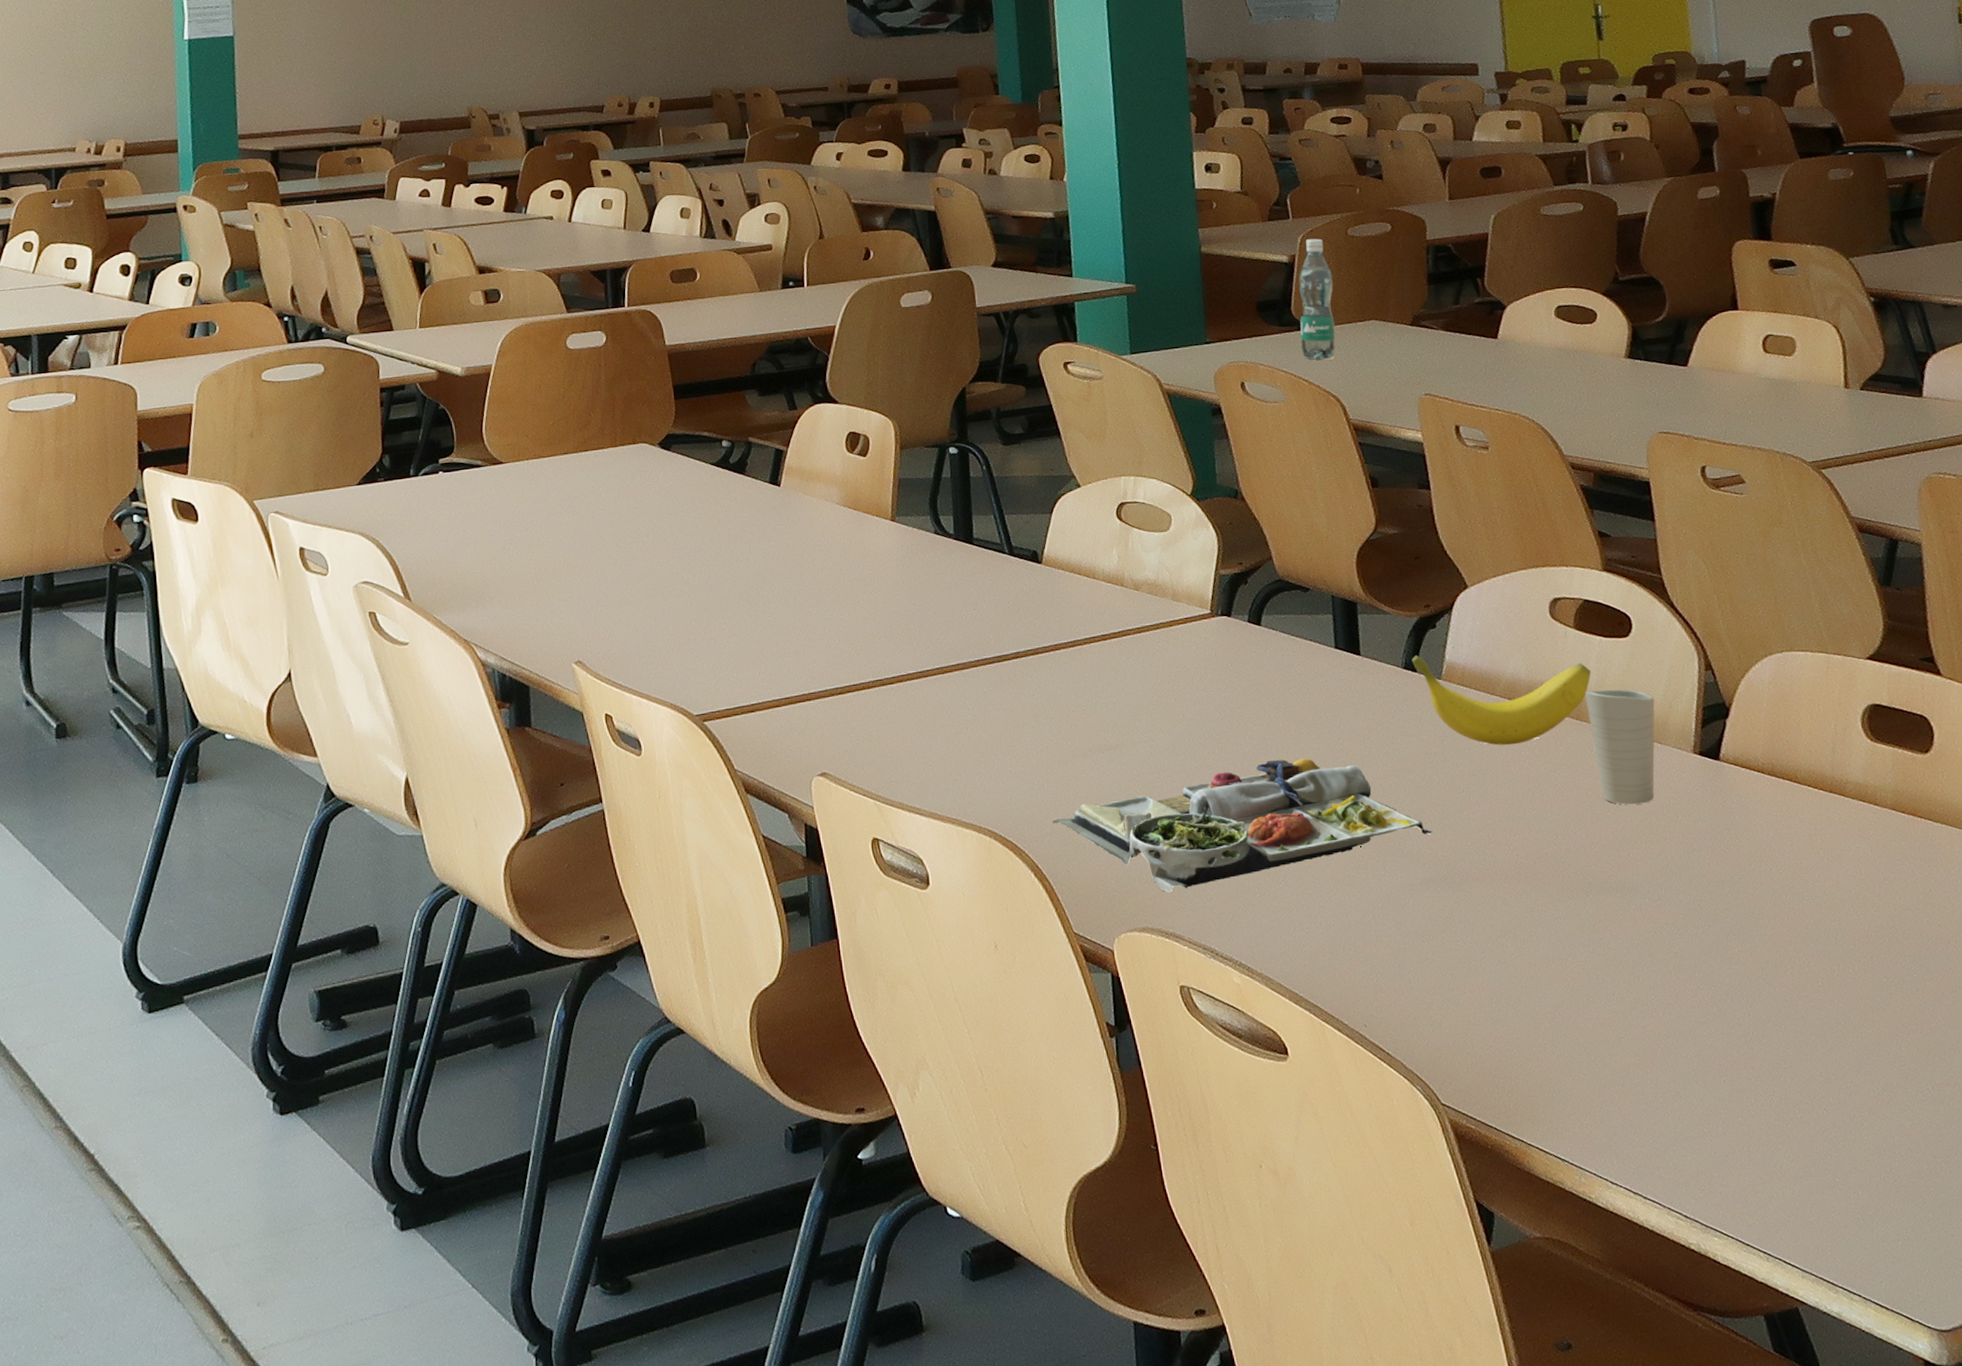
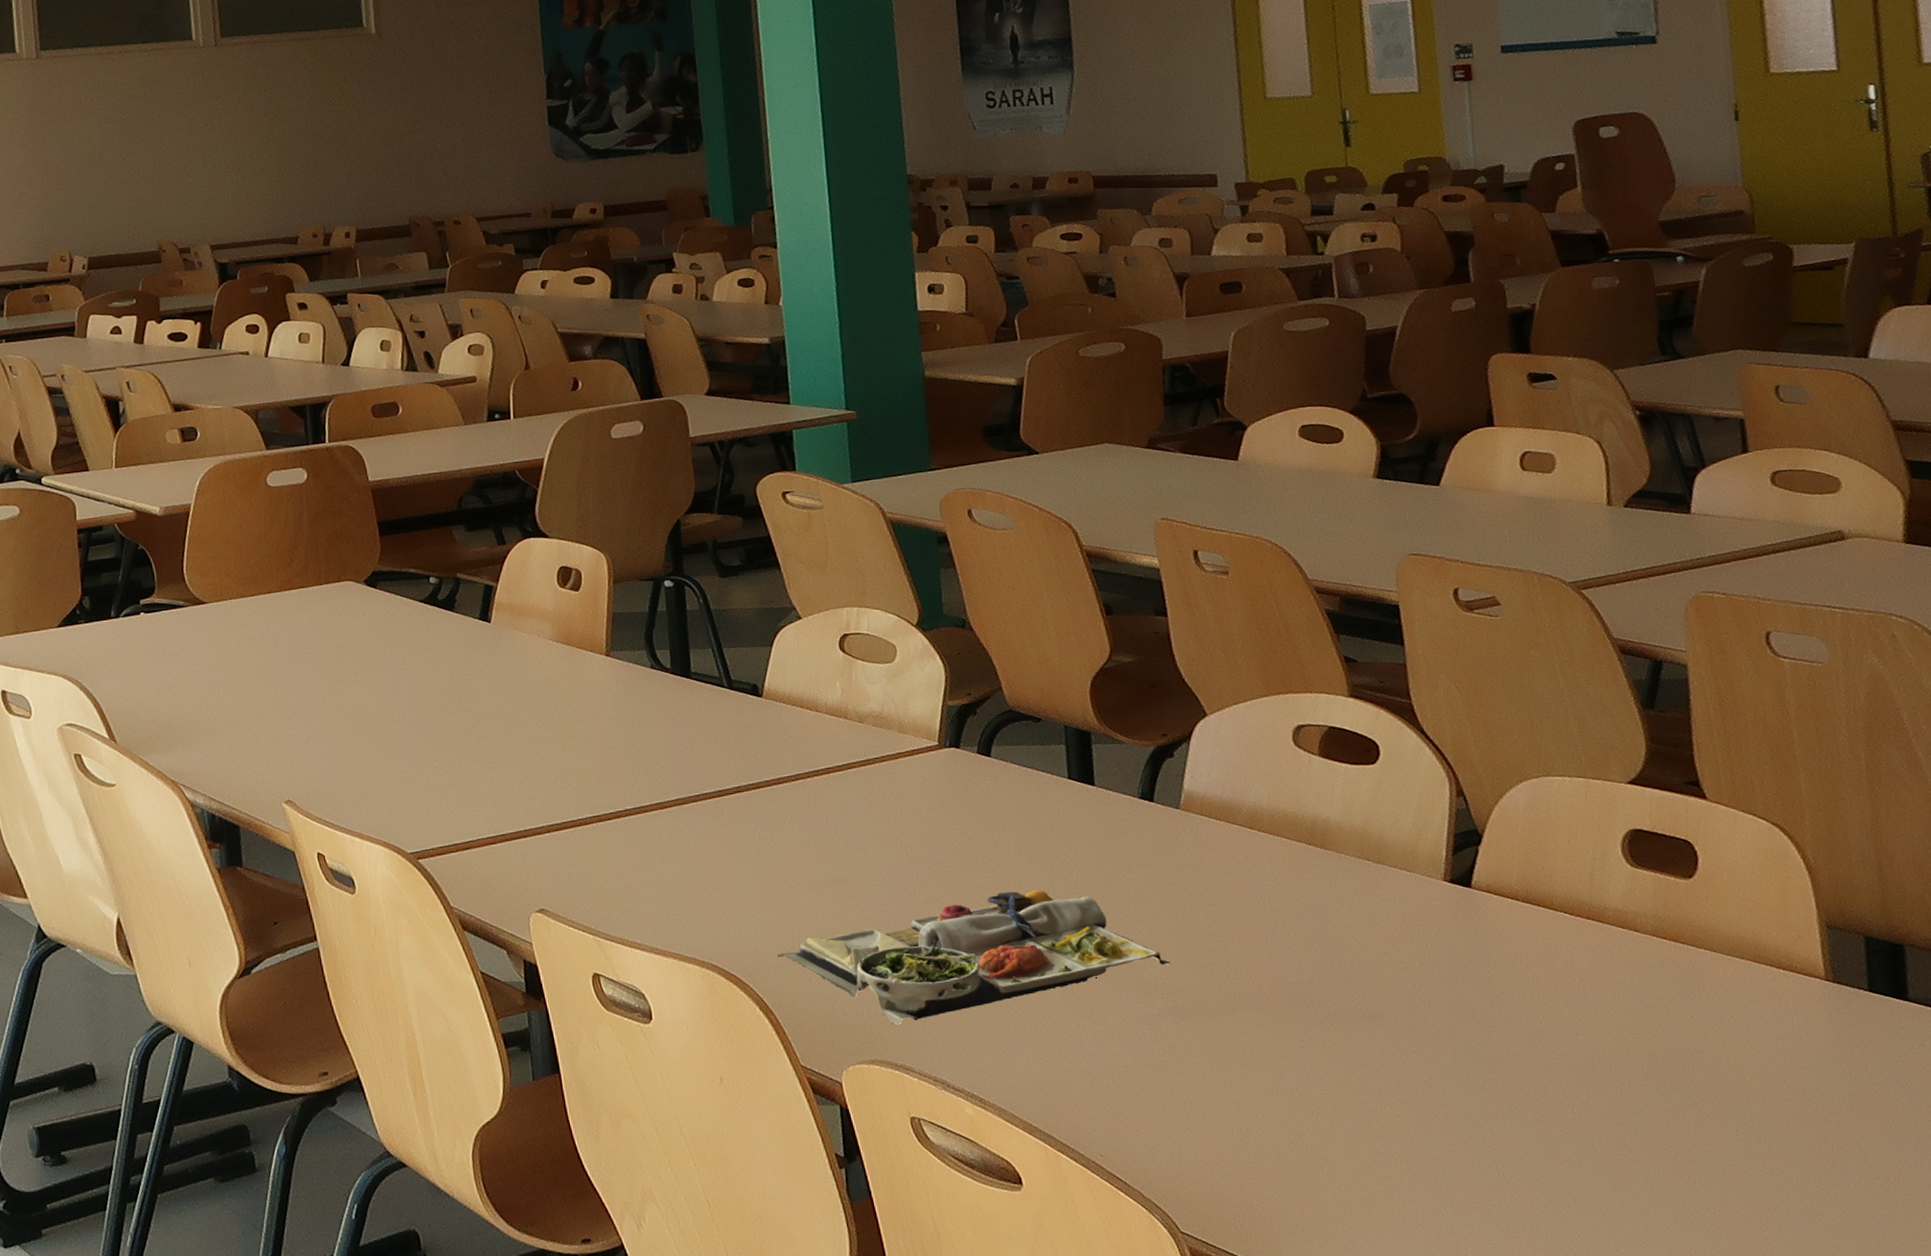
bottle: present [1298,238,1336,360] -> none [1027,360,1067,485]
banana: present [1411,655,1591,746] -> none [1148,785,1336,875]
cup: present [1585,688,1655,805] -> none [1330,816,1404,934]

